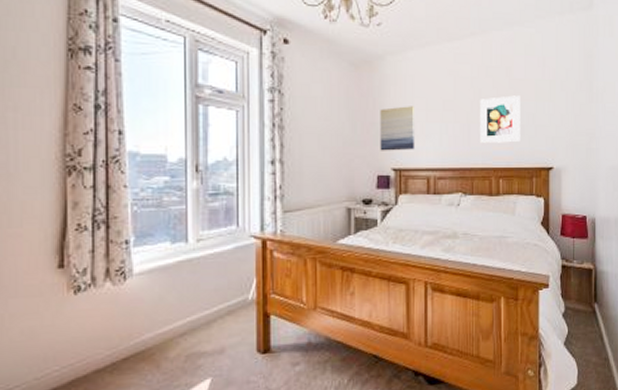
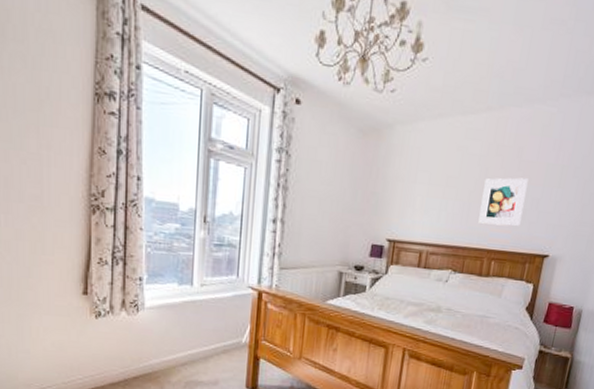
wall art: present [380,106,415,151] -> none [377,178,418,223]

